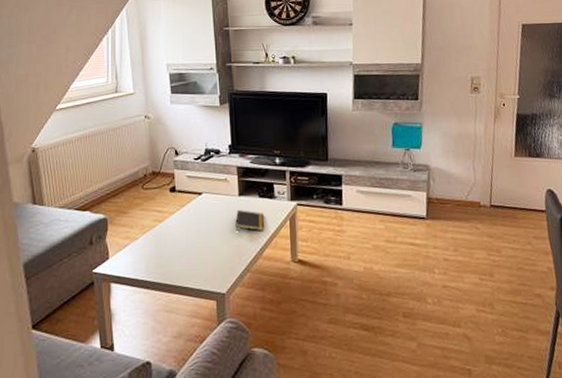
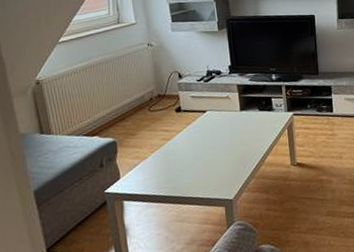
notepad: present [235,210,264,231] -> none [238,123,265,143]

